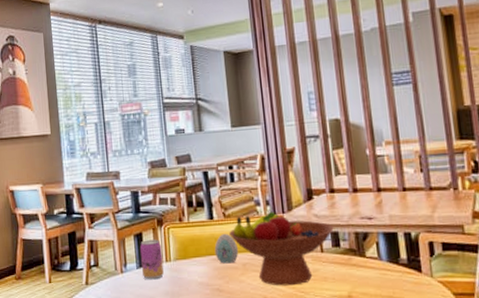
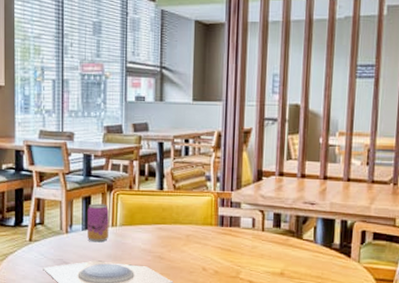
decorative egg: present [214,233,239,264] -> none [160,204,184,234]
fruit bowl: present [229,211,334,286] -> none [177,187,278,259]

